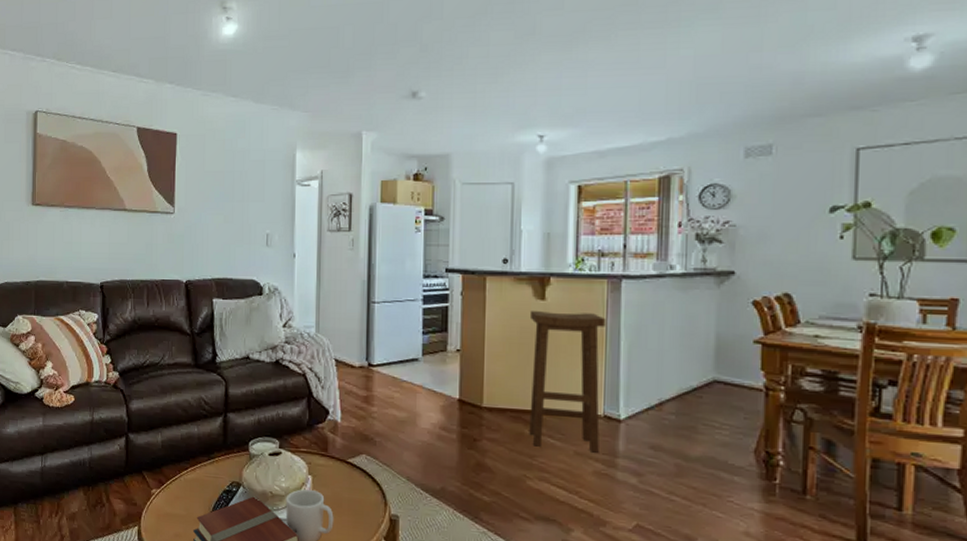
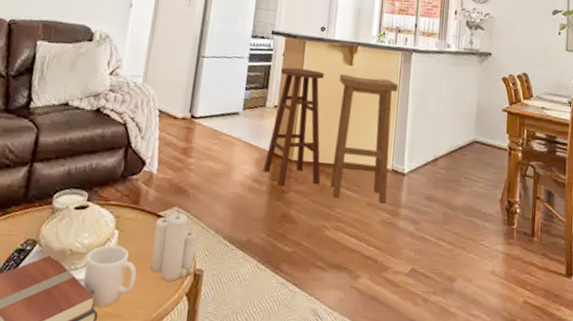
candle: none [345,457,389,525] -> present [150,210,197,281]
bar stool: none [451,307,517,434] -> present [263,67,324,186]

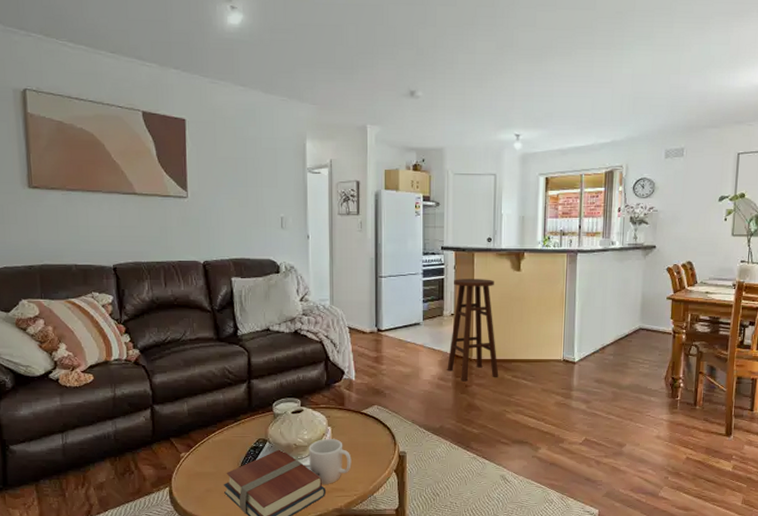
candle: present [150,210,197,281] -> none [361,408,398,462]
bar stool: present [330,74,399,203] -> none [508,280,566,388]

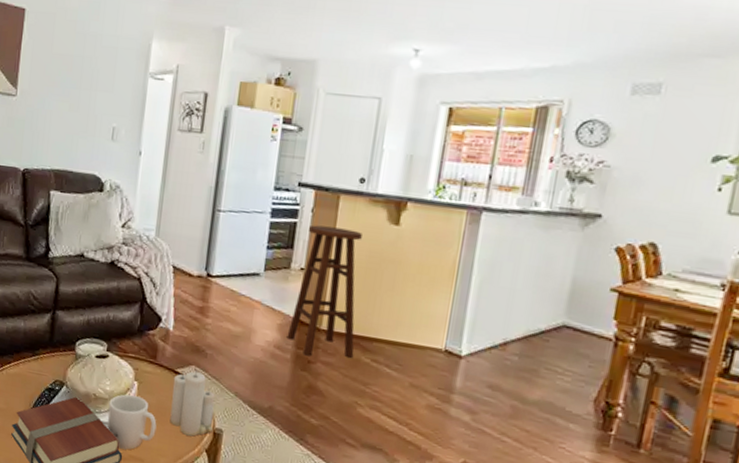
candle: none [361,408,398,462] -> present [170,369,216,436]

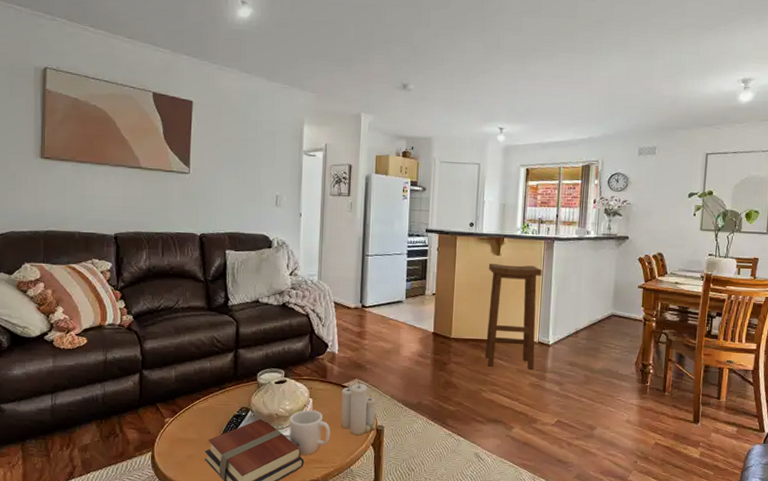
bar stool: present [287,225,362,358] -> none [427,260,476,359]
bar stool: none [366,236,460,387] -> present [485,264,542,370]

